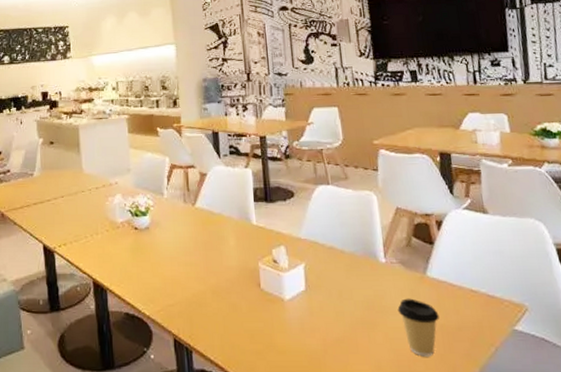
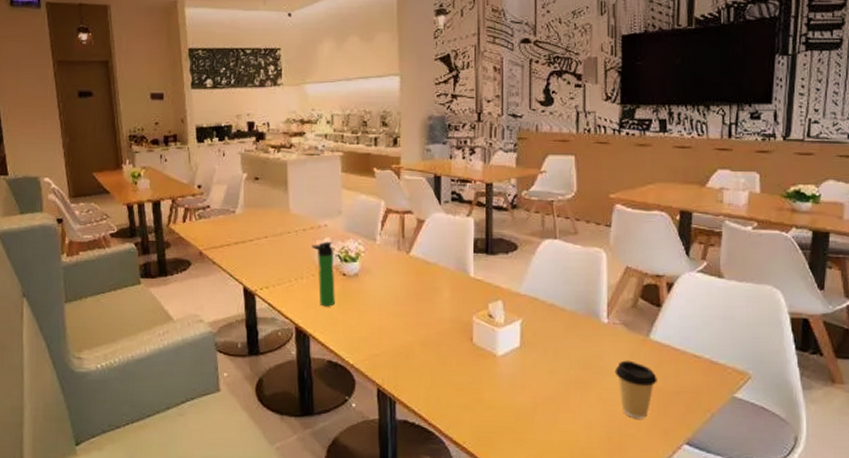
bottle: none [104,197,129,260] -> present [312,241,335,307]

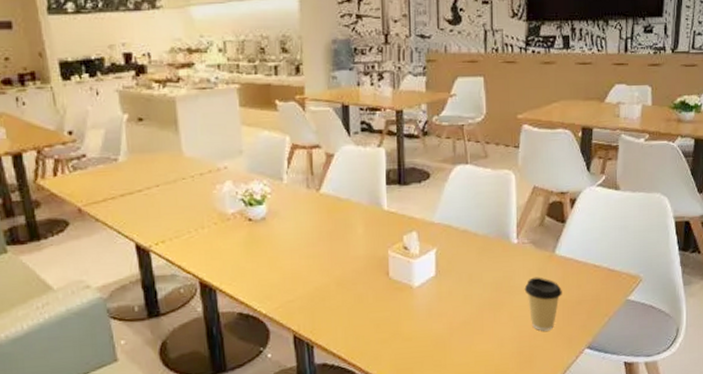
bottle: present [312,241,335,307] -> none [211,184,242,257]

